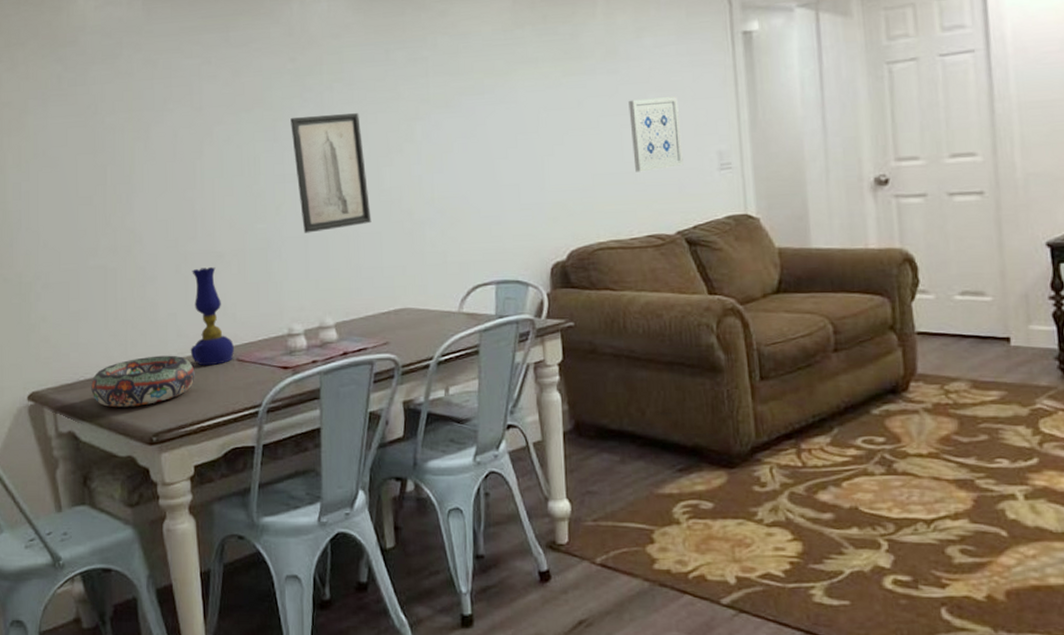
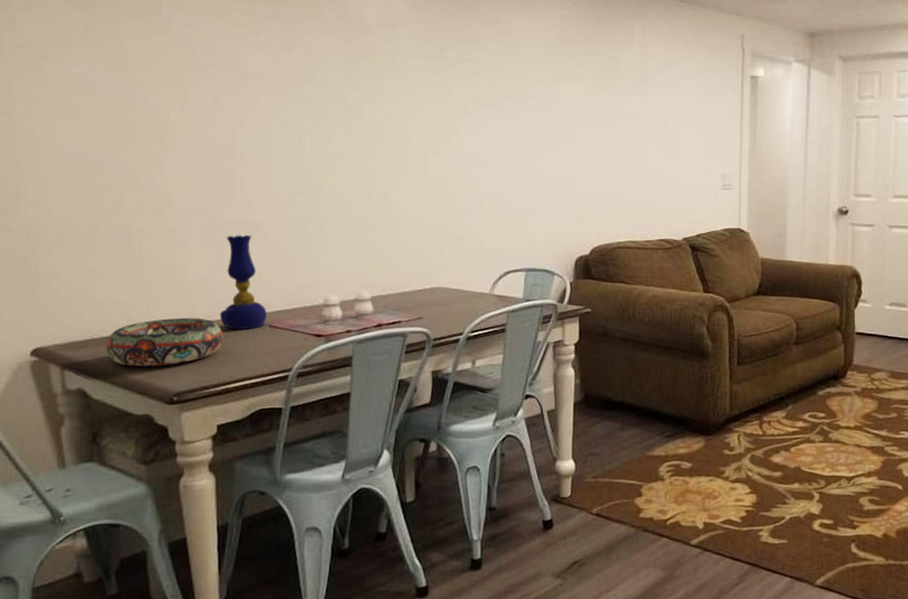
wall art: present [290,113,372,233] -> none [340,99,414,211]
wall art: present [628,96,684,172] -> none [653,122,694,185]

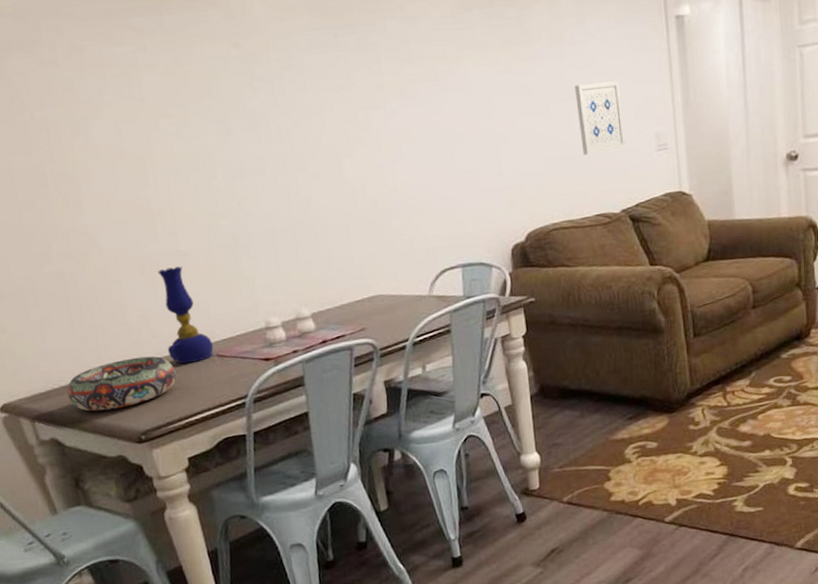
wall art: none [653,122,694,185] -> present [574,81,626,156]

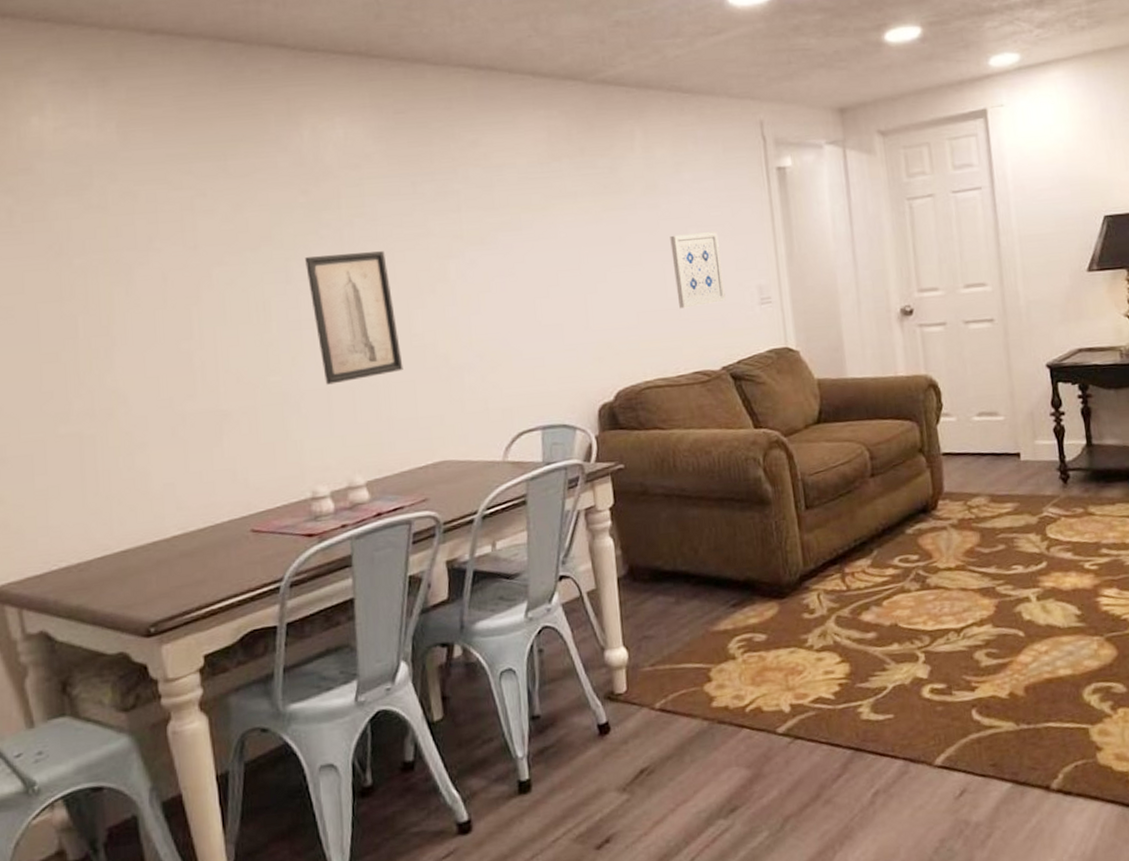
decorative bowl: present [66,356,177,412] -> none [66,531,201,598]
oil lamp: present [157,266,213,364] -> none [192,428,248,541]
wall art: none [242,102,337,228] -> present [305,251,403,385]

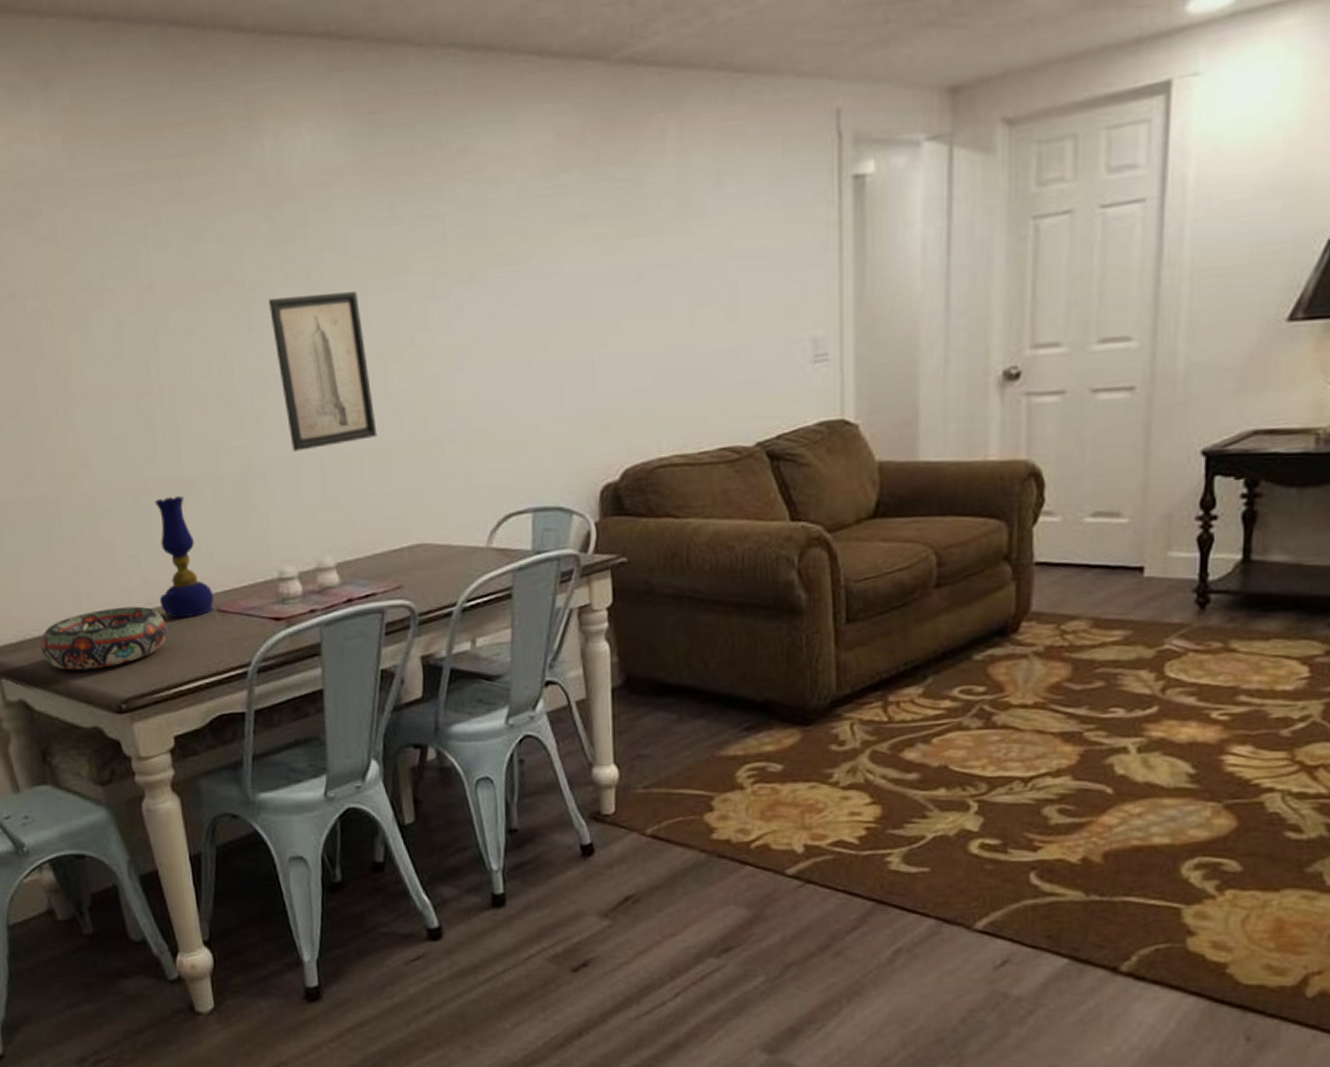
decorative bowl: none [66,531,201,598] -> present [40,606,168,671]
oil lamp: none [192,428,248,541] -> present [154,496,214,619]
wall art: present [670,232,726,309] -> none [703,265,769,367]

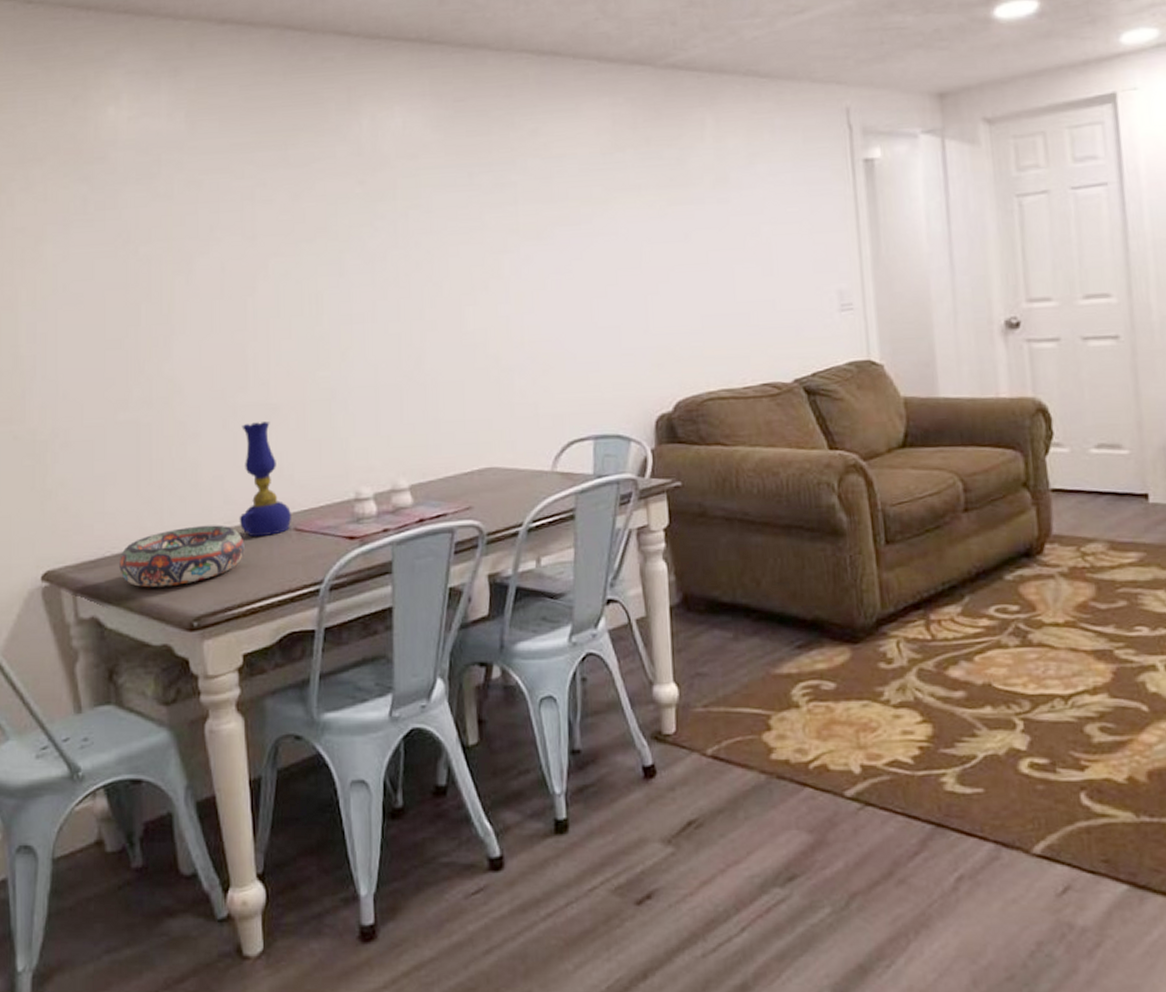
wall art: present [269,292,377,451] -> none [359,244,452,382]

